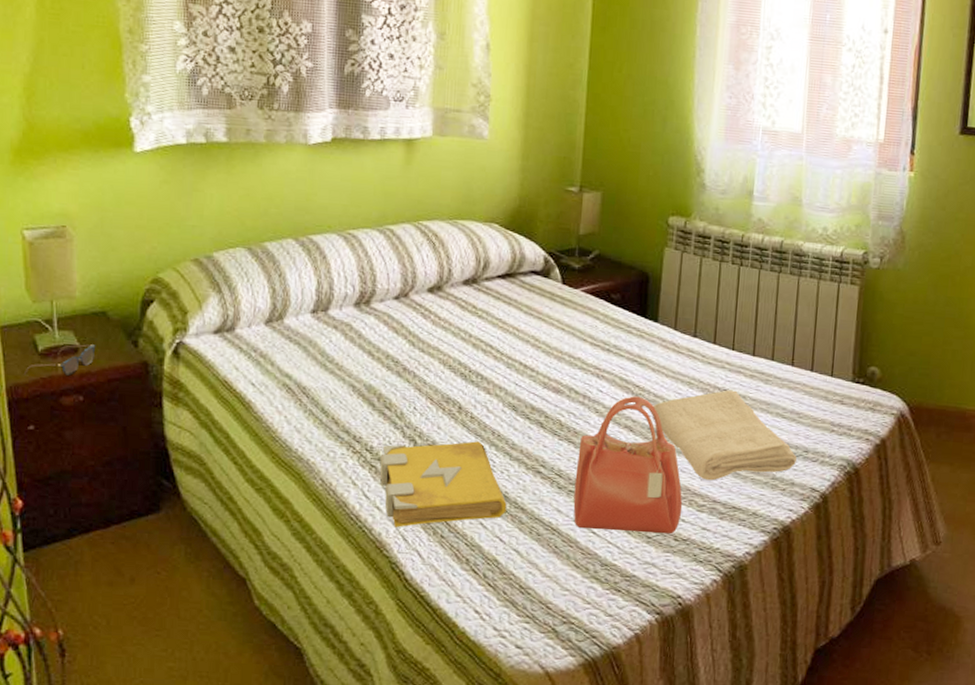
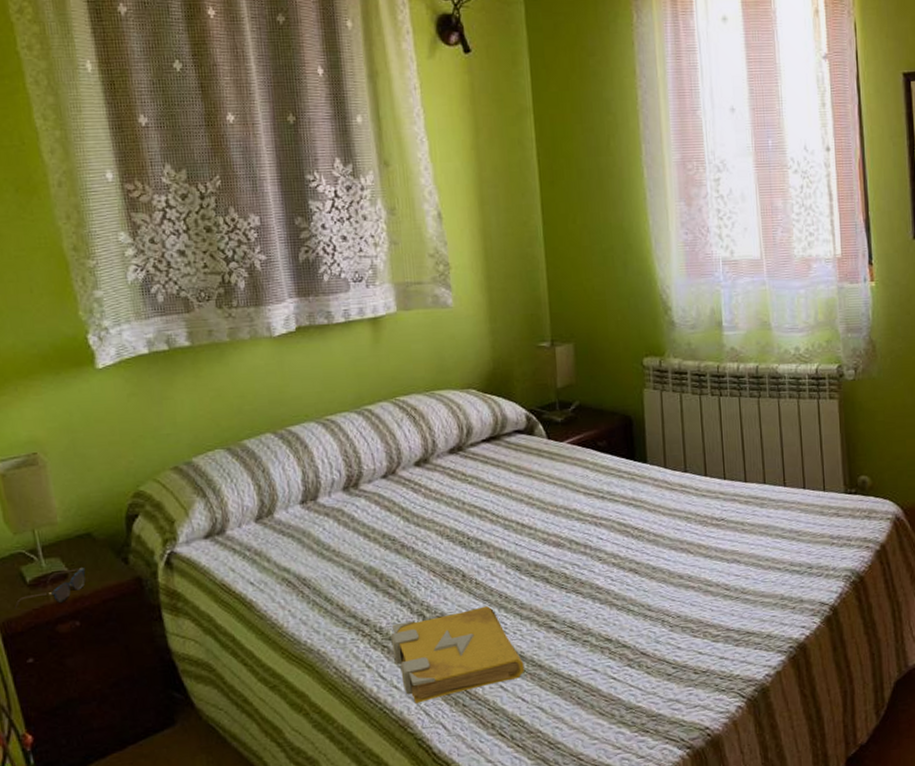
handbag: present [573,396,683,534] -> none [587,538,698,677]
towel: present [653,390,797,481] -> none [655,518,802,611]

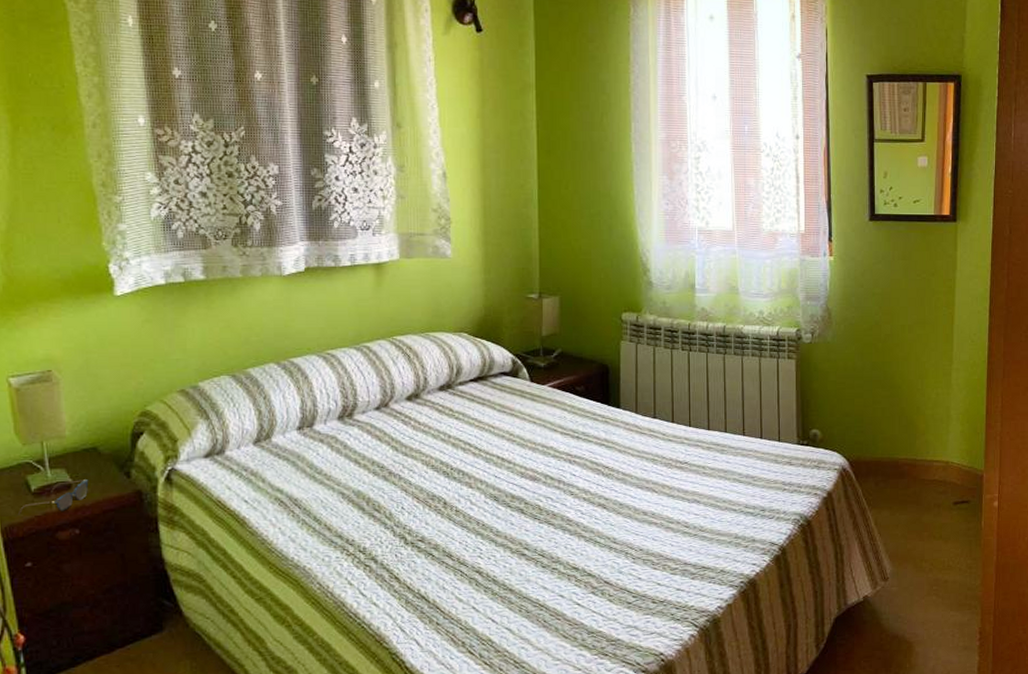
spell book: present [391,606,525,704] -> none [373,532,496,620]

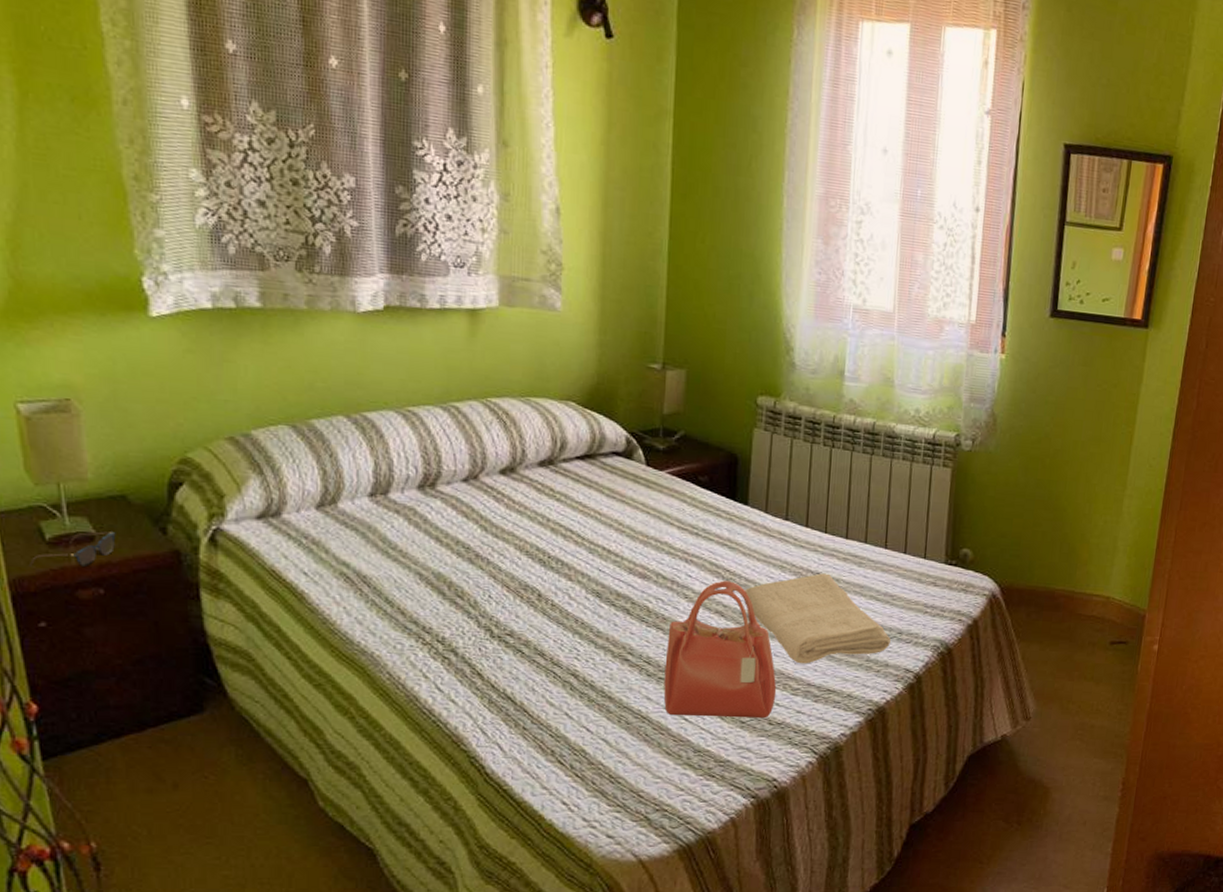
handbag: none [557,476,657,602] -> present [663,580,777,719]
towel: none [623,462,755,546] -> present [745,573,891,664]

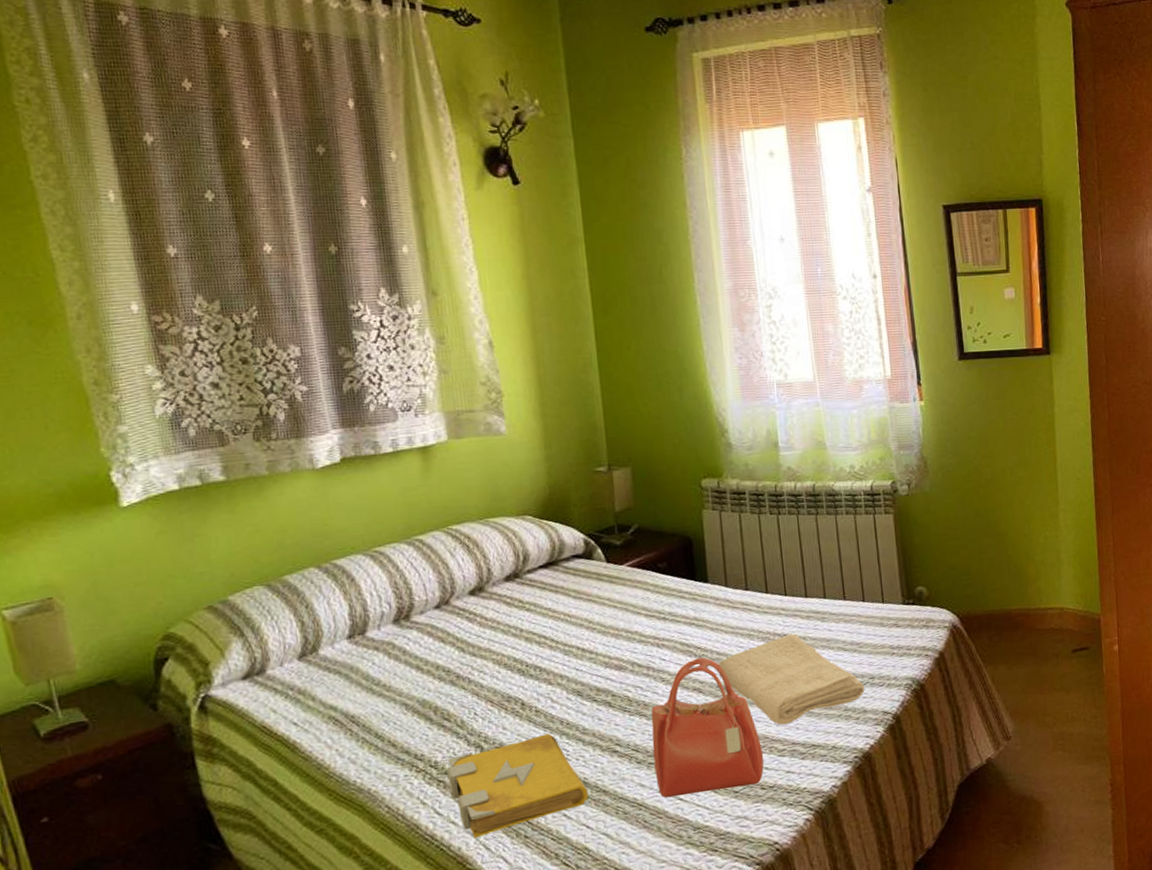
glasses: present [28,531,116,568] -> none [26,717,109,765]
spell book: none [453,629,593,721] -> present [447,734,589,838]

